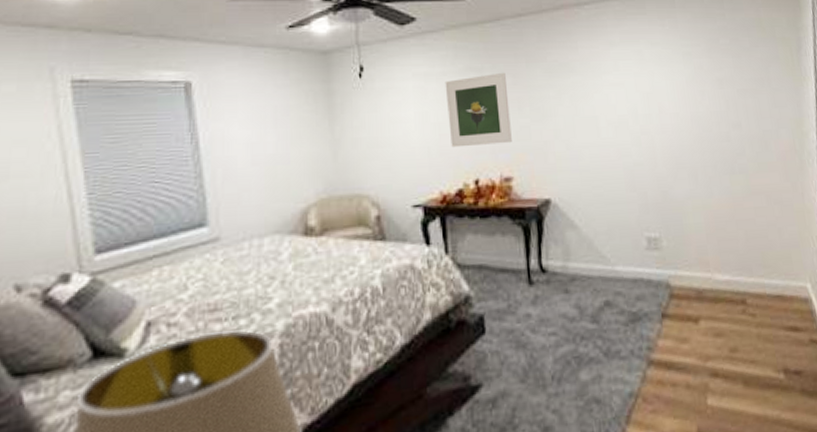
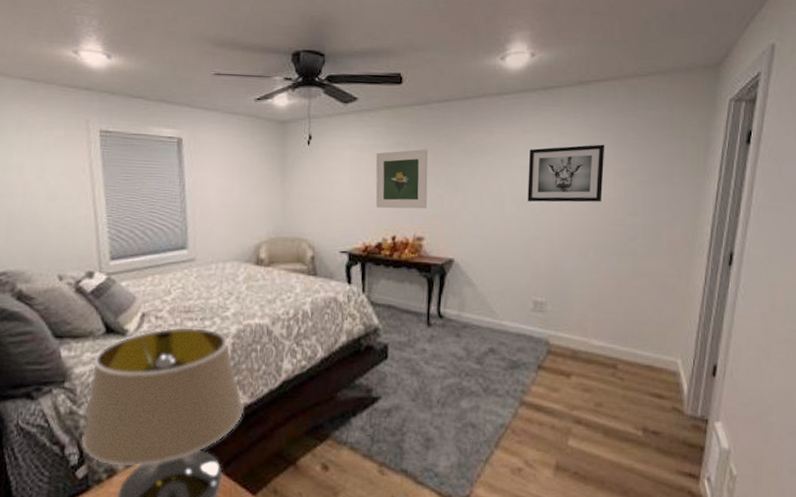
wall art: none [619,53,703,123] -> present [527,144,605,203]

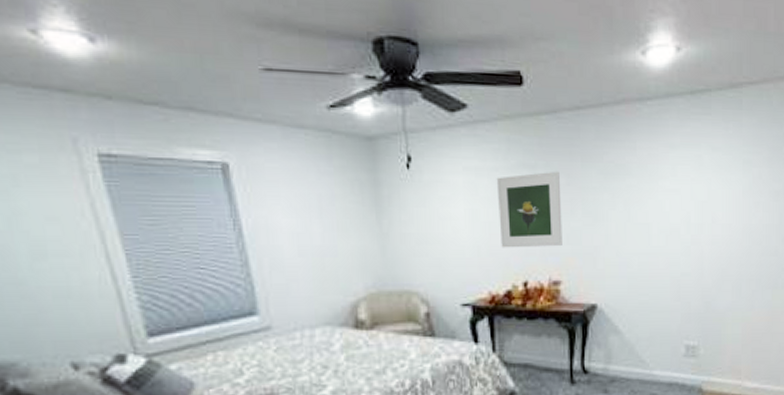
wall art: present [527,144,605,203] -> none [676,161,759,232]

